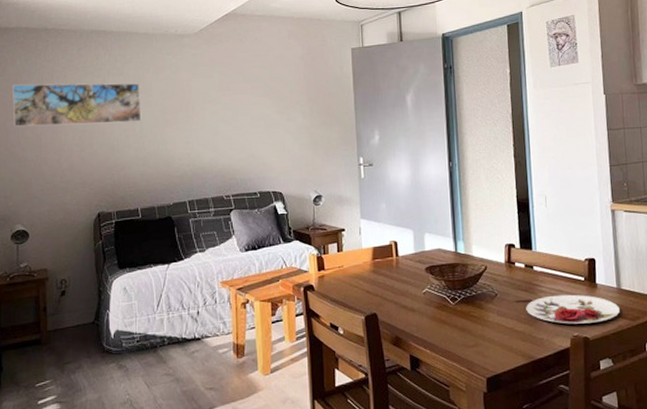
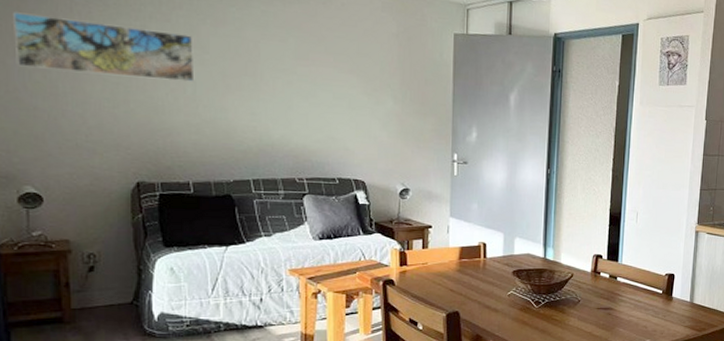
plate: present [526,294,620,324] -> none [605,305,690,332]

